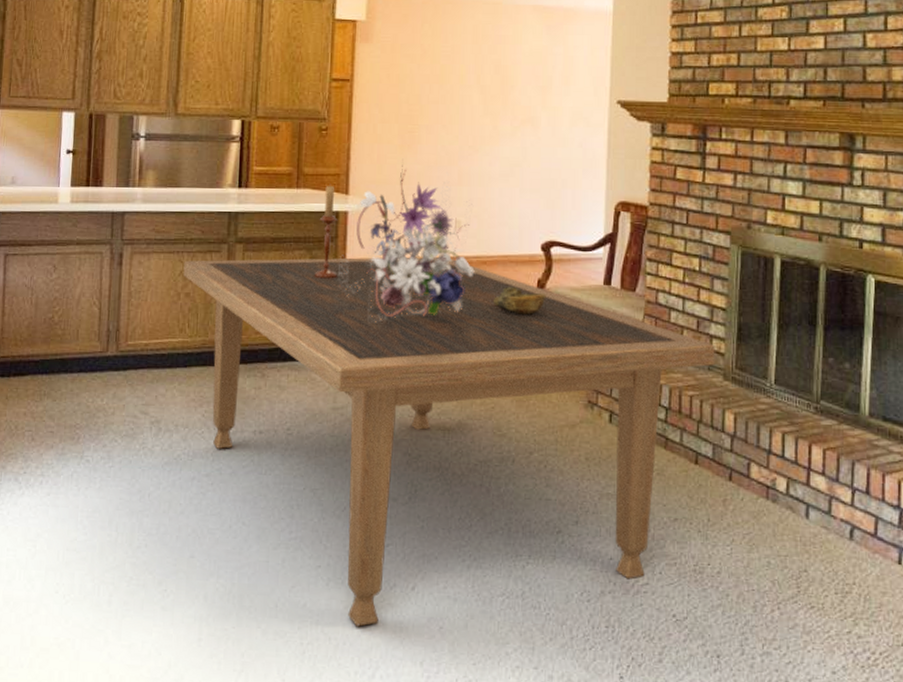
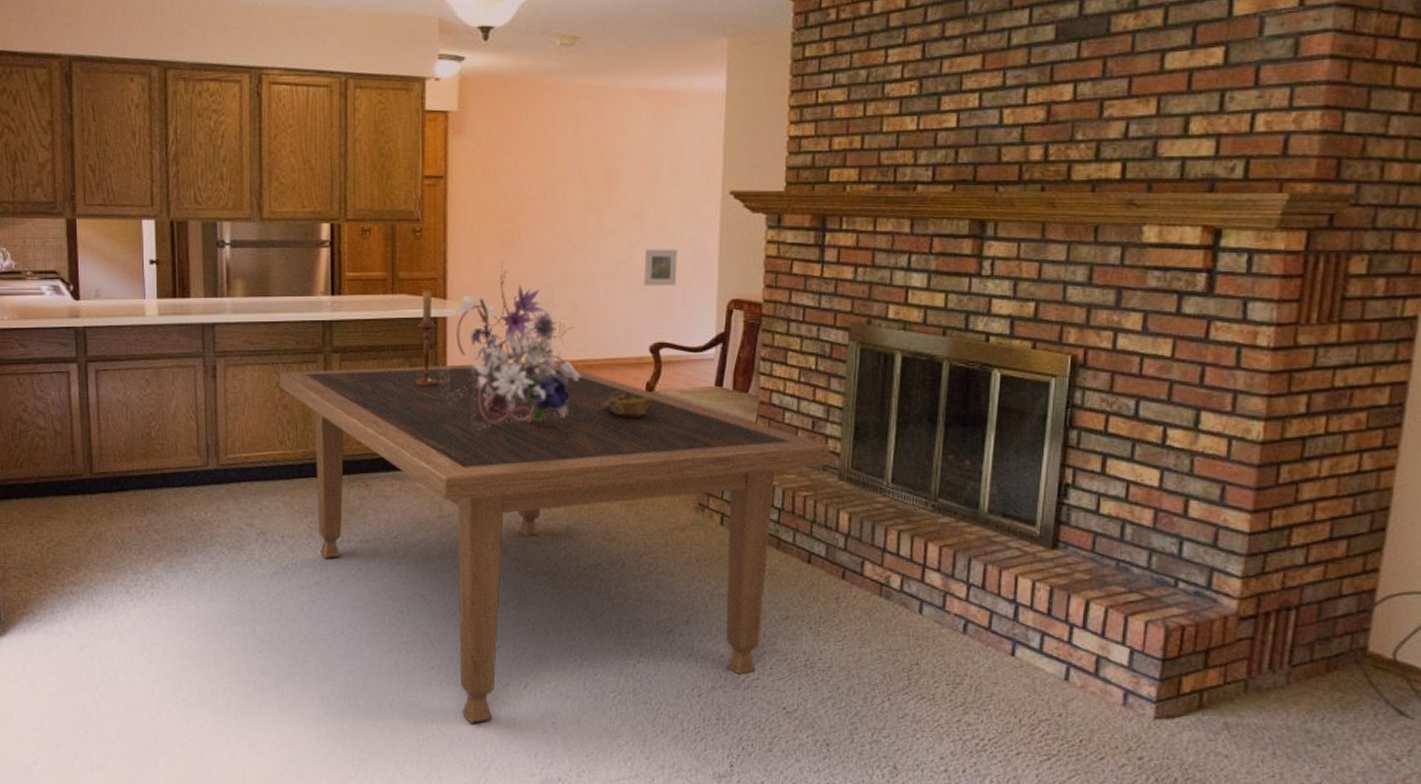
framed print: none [536,152,568,188] -> present [644,249,678,286]

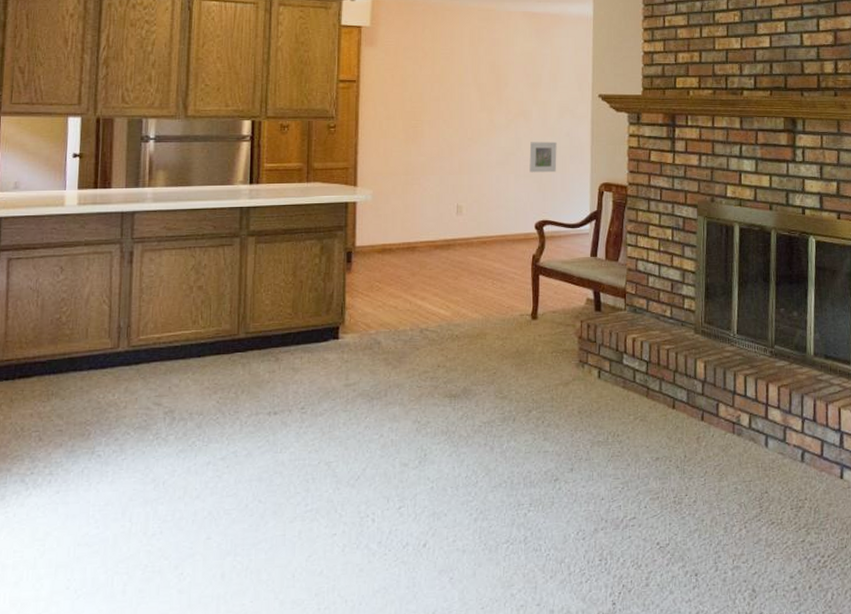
dining table: present [279,362,831,723] -> none [195,240,687,587]
candlestick: present [413,288,439,387] -> none [324,177,348,265]
bouquet: present [439,266,581,429] -> none [348,157,476,301]
decorative bowl: present [601,390,655,419] -> none [493,262,540,287]

